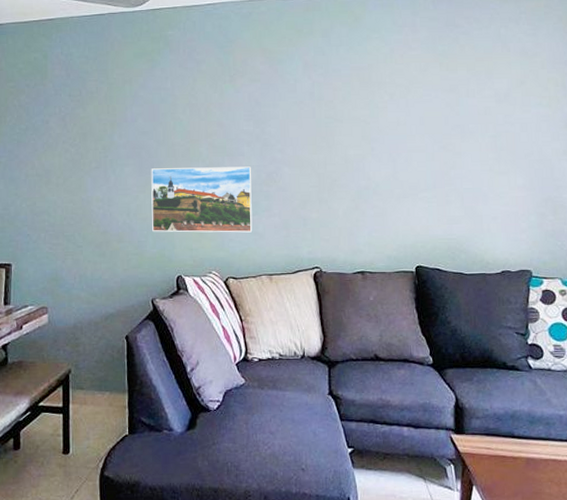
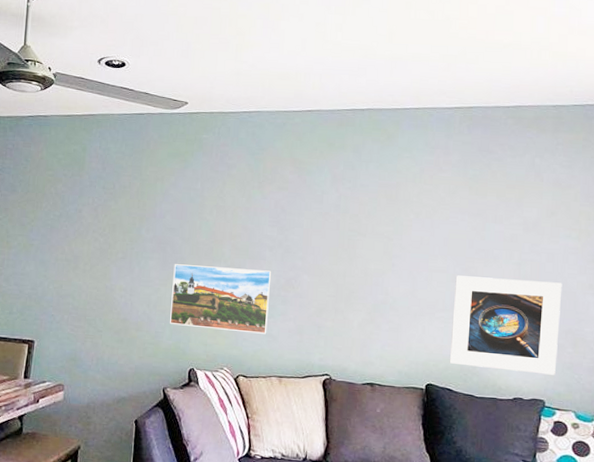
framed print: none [435,151,540,245] -> present [449,275,562,375]

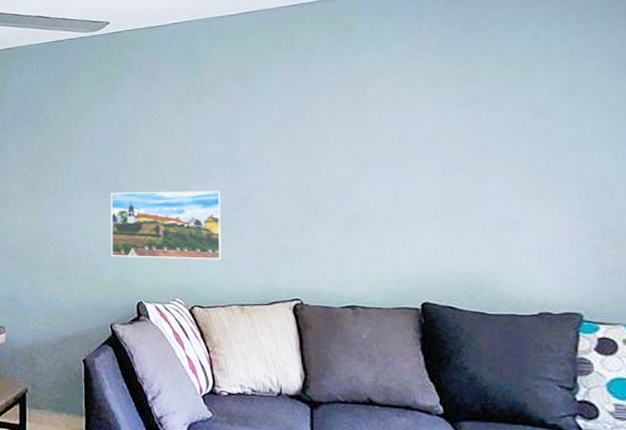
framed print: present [449,275,562,375] -> none [447,173,595,283]

